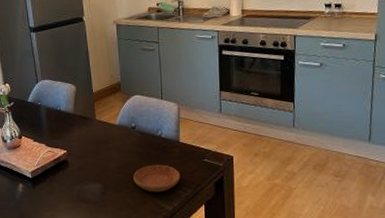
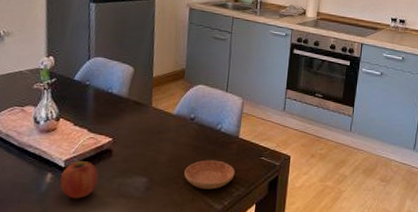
fruit: none [29,172,60,205] -> present [60,161,98,199]

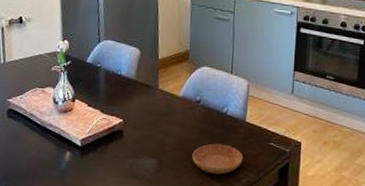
fruit: present [60,161,98,199] -> none [77,141,111,178]

